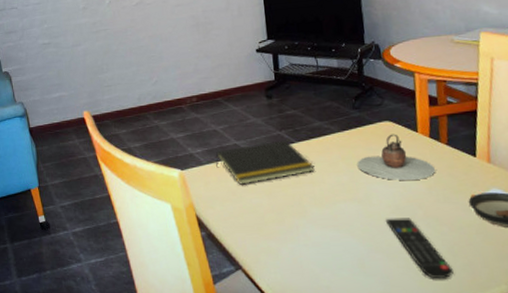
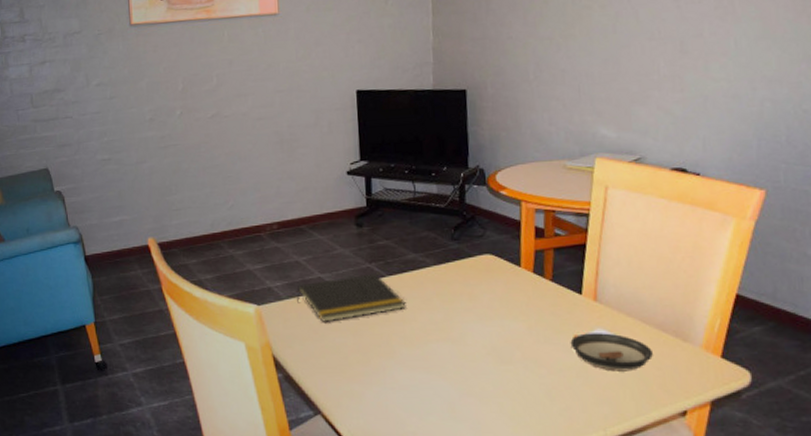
teapot: present [357,134,436,180] -> none [453,268,538,319]
remote control: present [386,218,453,280] -> none [481,359,549,425]

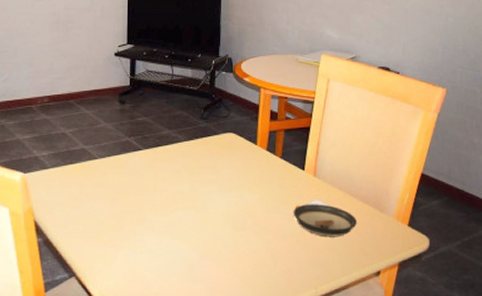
notepad: present [297,273,406,322] -> none [61,147,158,190]

